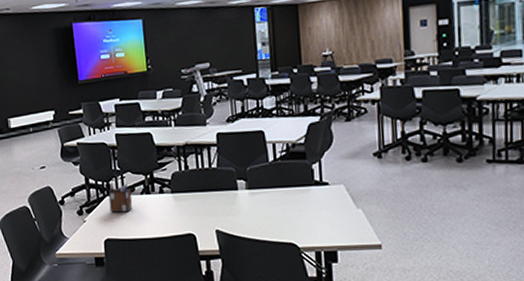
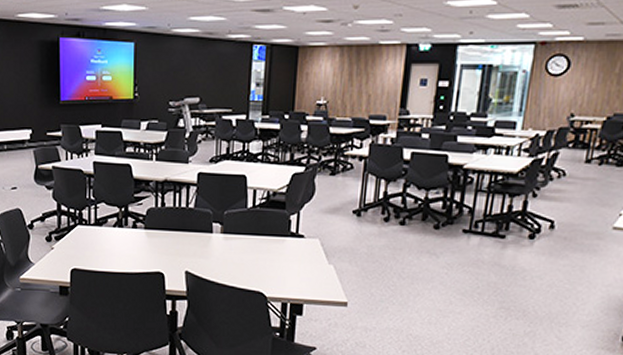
desk organizer: present [108,183,133,213] -> none [80,212,104,244]

